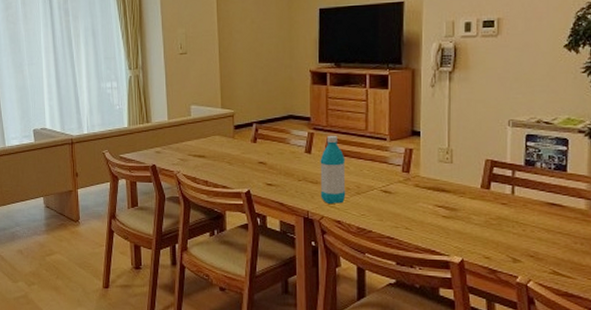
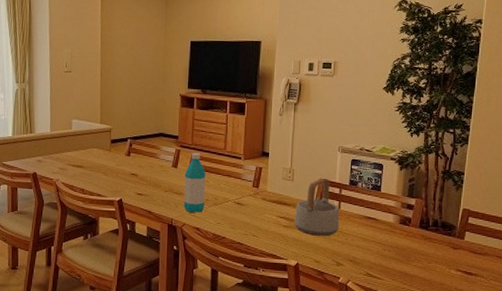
teapot: none [456,158,514,228] -> present [294,178,340,236]

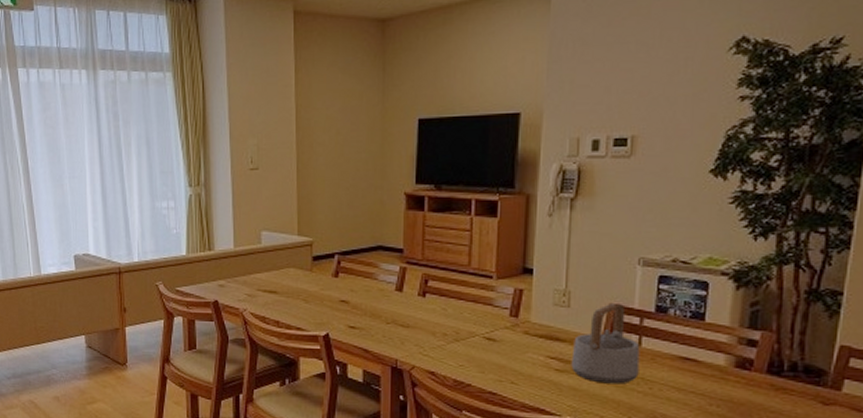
water bottle: present [183,152,206,213] -> none [412,270,443,352]

